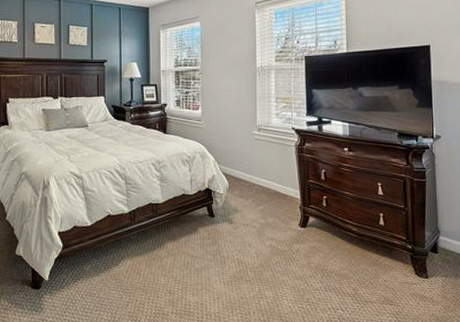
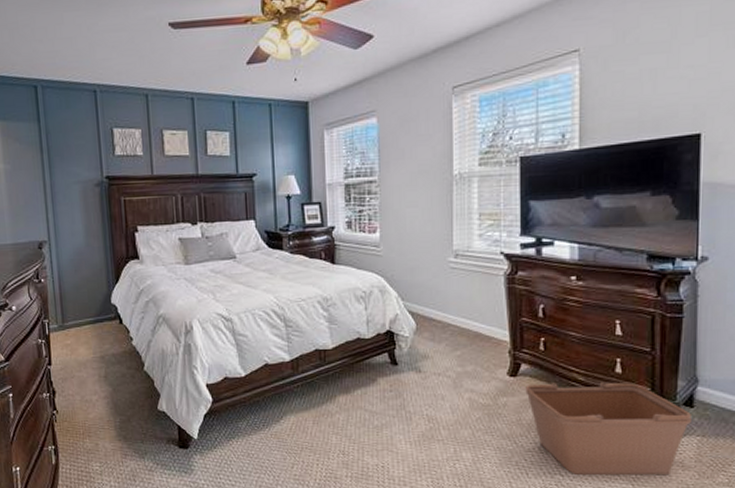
bicycle basket: none [313,232,438,310] -> present [525,382,693,476]

